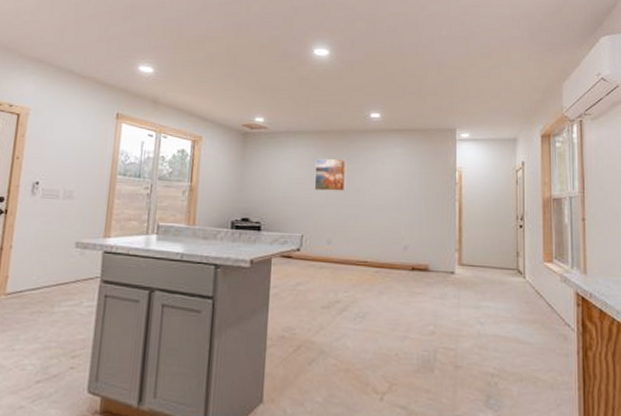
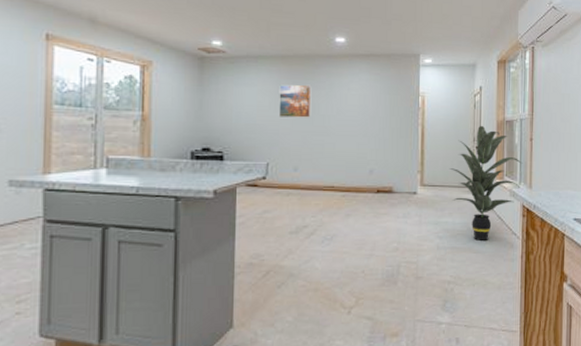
indoor plant: none [491,202,575,332] -> present [450,125,523,242]

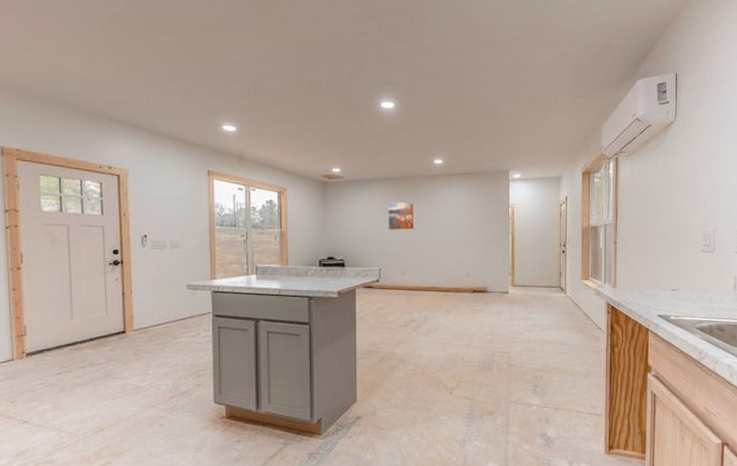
indoor plant: present [450,125,523,242] -> none [538,231,608,335]

